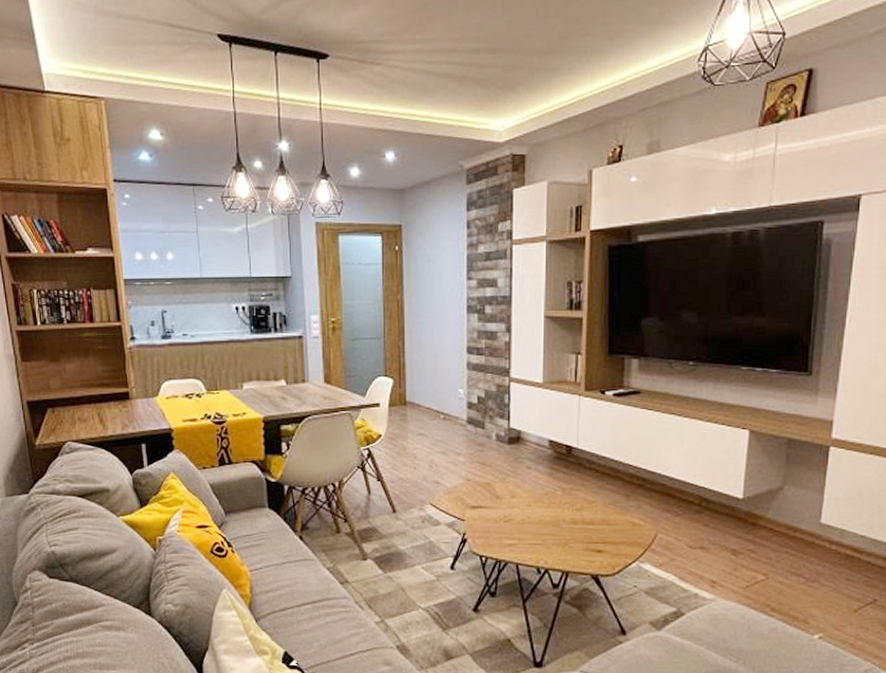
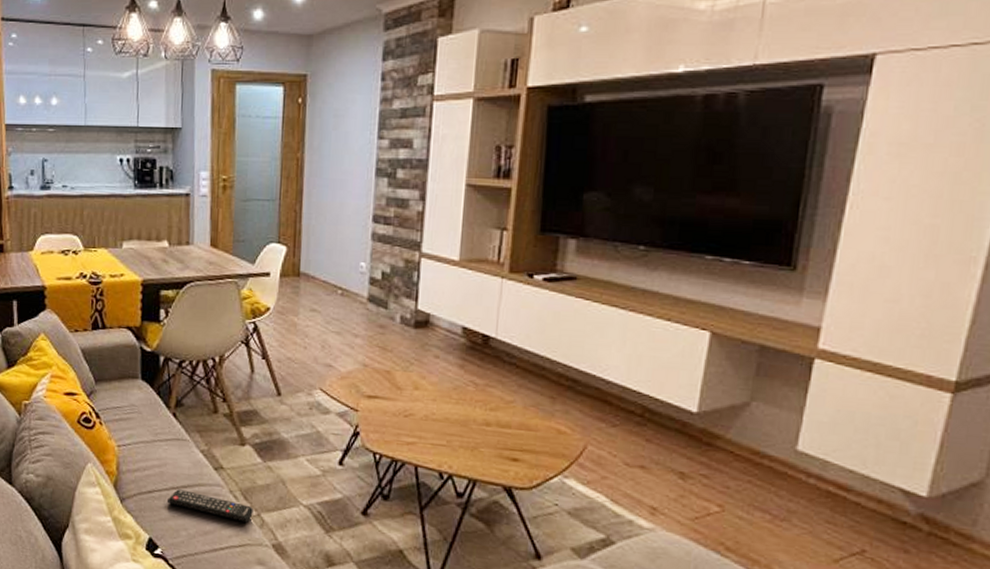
remote control: none [299,605,378,629] -> present [168,489,253,523]

